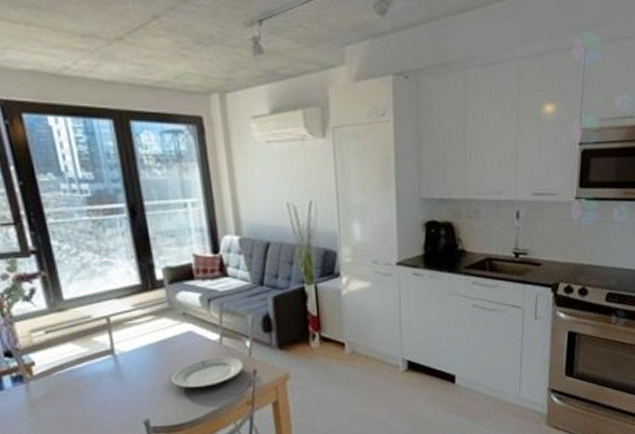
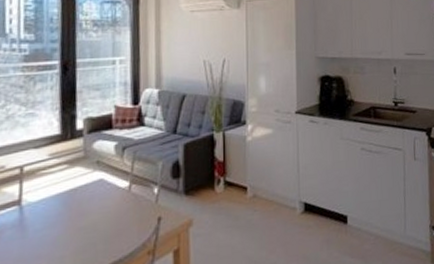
plate: present [172,356,245,389] -> none [75,204,150,239]

